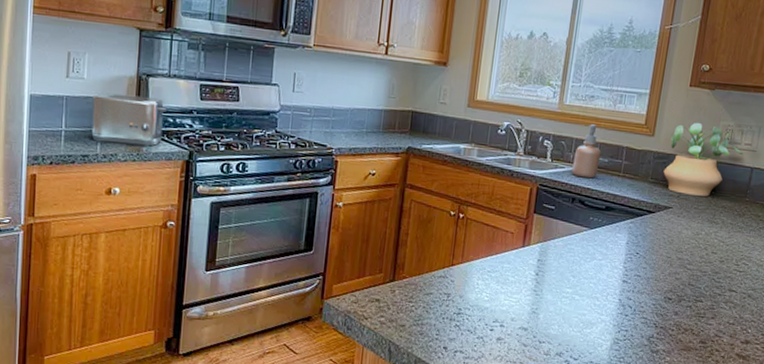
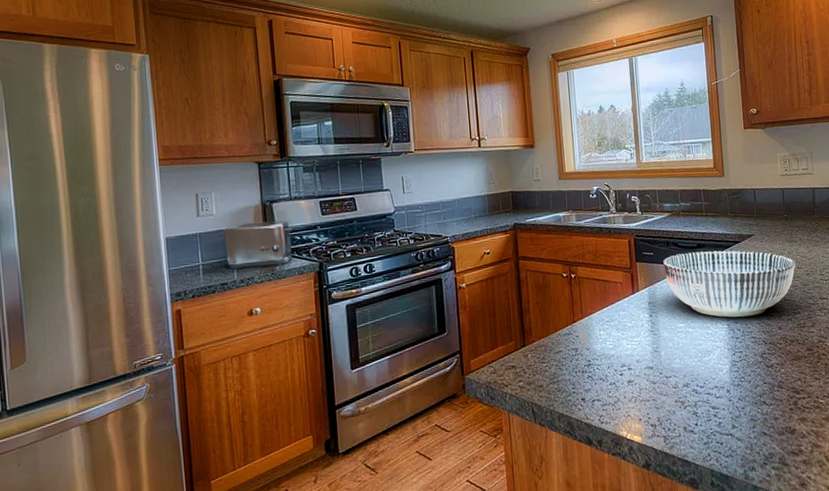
bowl: none [563,213,712,296] -> present [663,250,796,318]
soap dispenser: present [571,124,601,180] -> none [660,175,684,224]
potted plant: present [663,122,744,197] -> none [738,158,804,222]

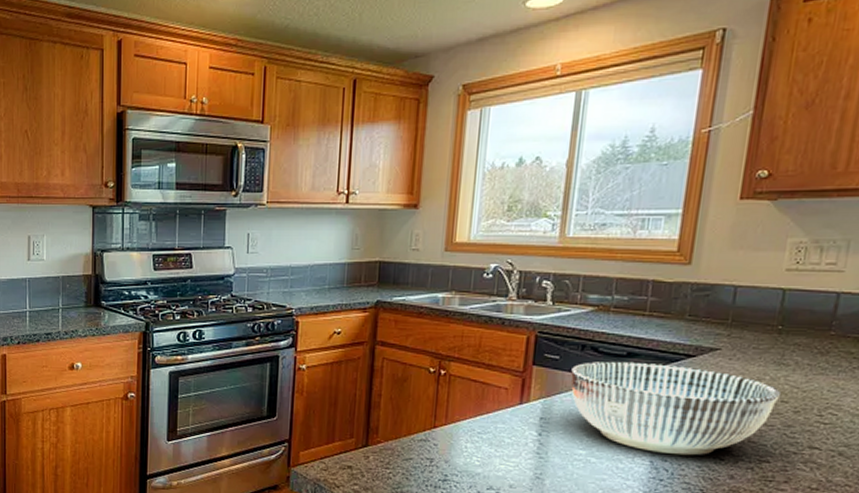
toaster: present [223,220,293,269] -> none [52,271,122,320]

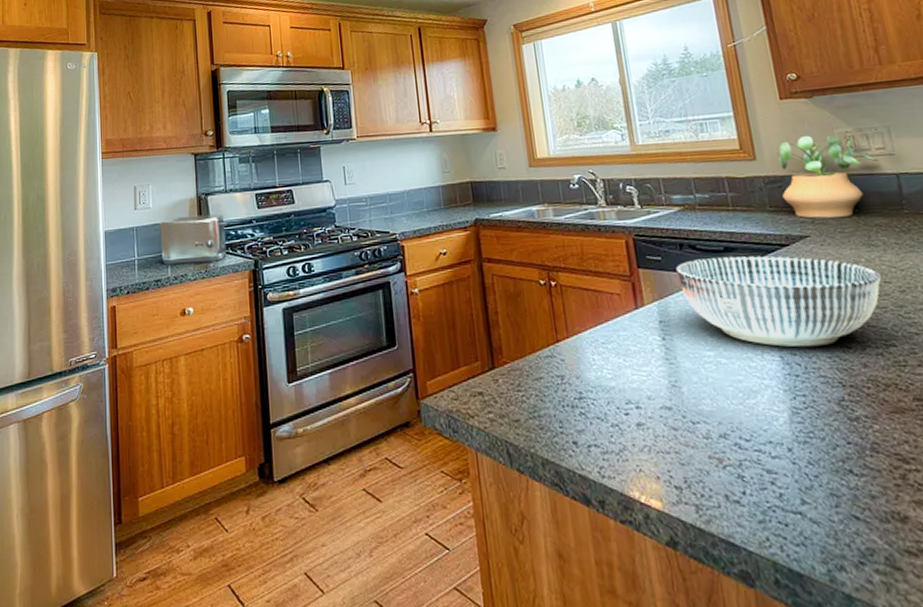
toaster: none [52,271,122,320] -> present [159,213,228,265]
potted plant: none [706,242,826,333] -> present [777,135,880,219]

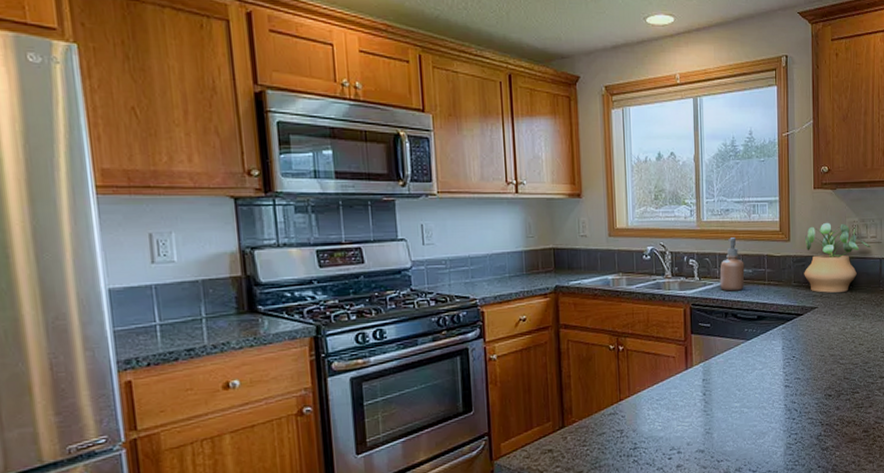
toaster: present [159,213,228,265] -> none [188,272,281,331]
soap dispenser: none [666,160,701,221] -> present [720,237,745,293]
bowl: present [676,255,881,348] -> none [720,323,858,397]

